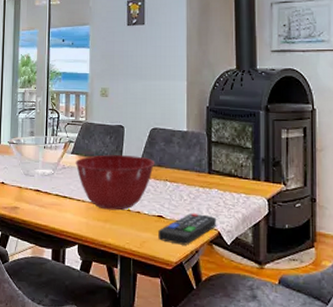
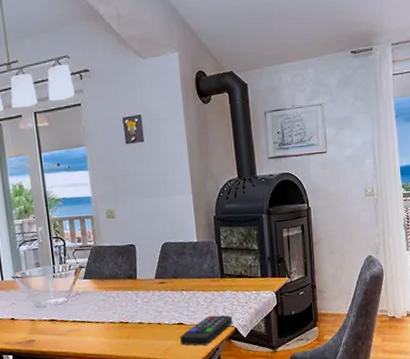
mixing bowl: present [75,155,155,211] -> none [89,271,170,327]

